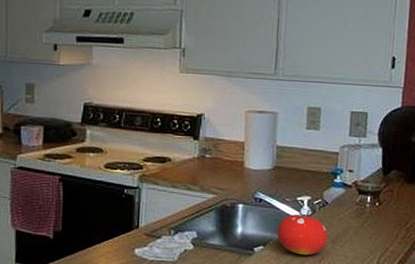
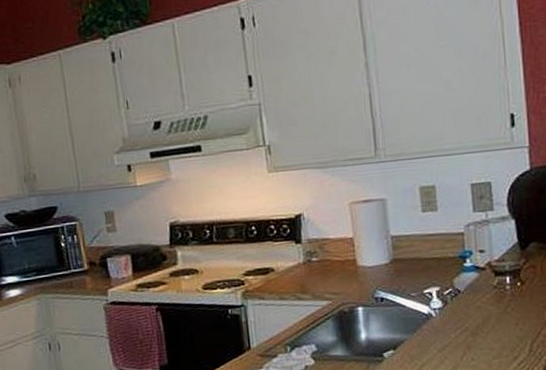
fruit: present [277,209,328,256] -> none [406,301,467,354]

